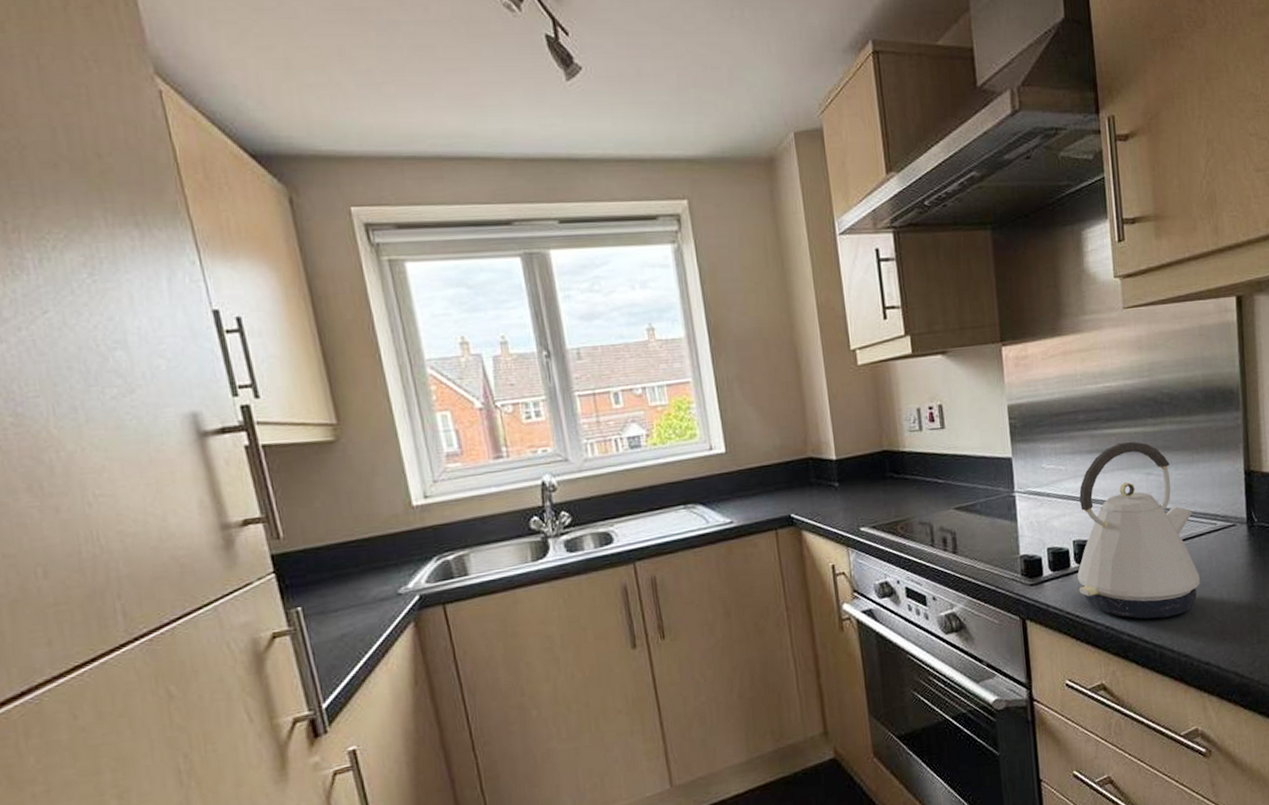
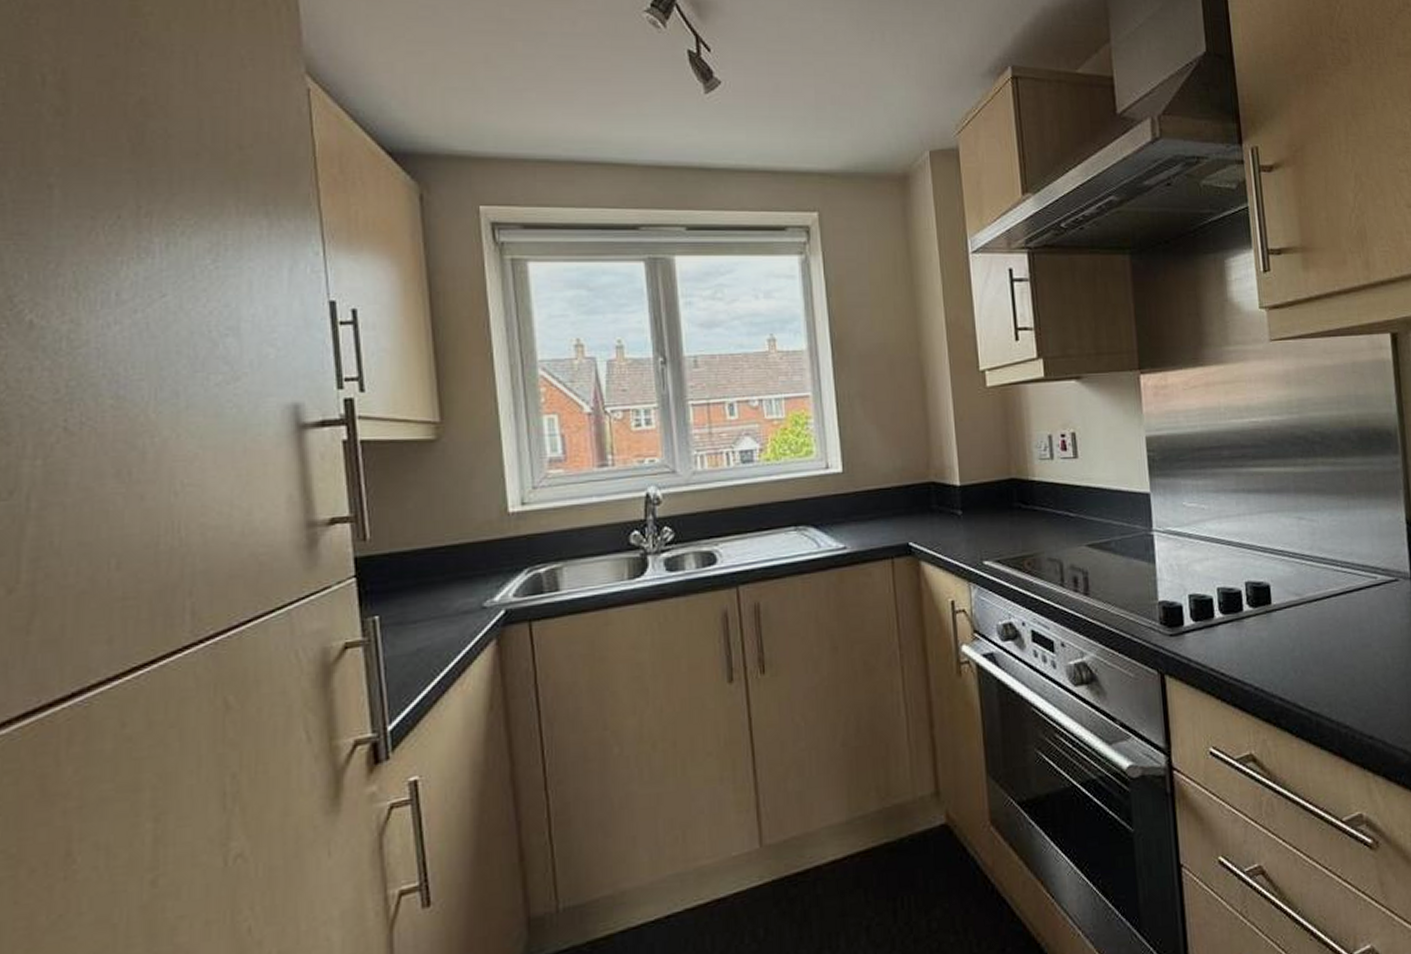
kettle: present [1077,441,1200,619] -> none [1222,481,1360,682]

